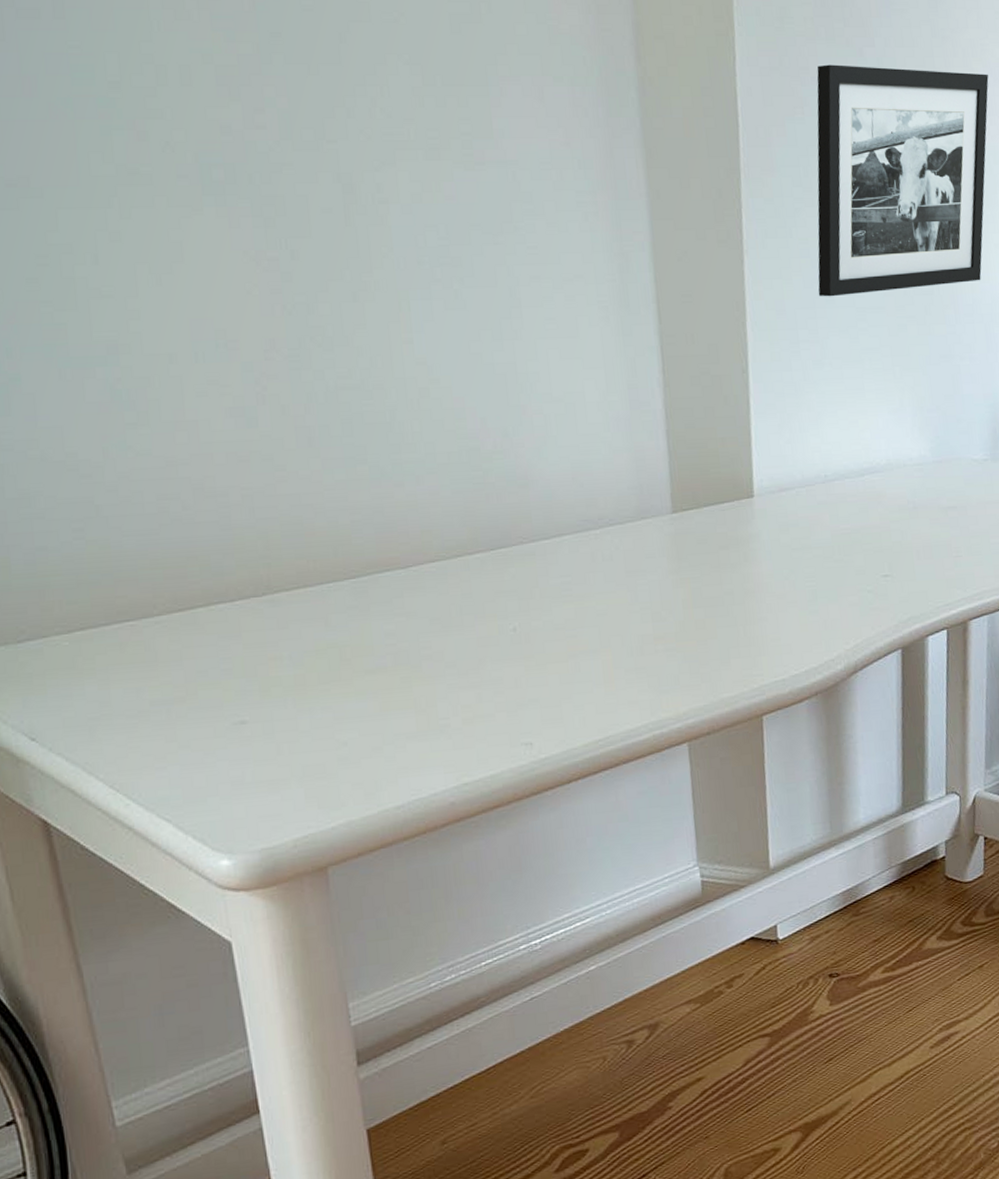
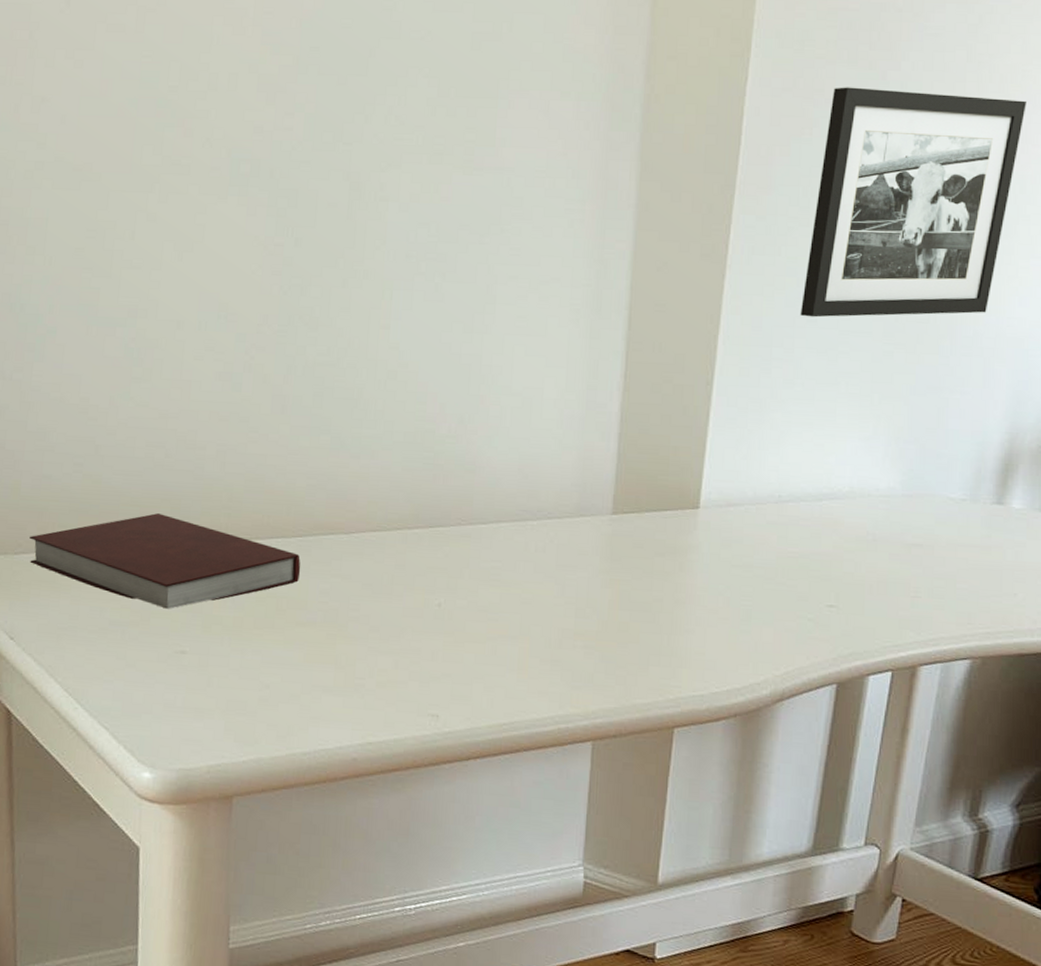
notebook: none [33,573,361,678] -> present [30,513,301,609]

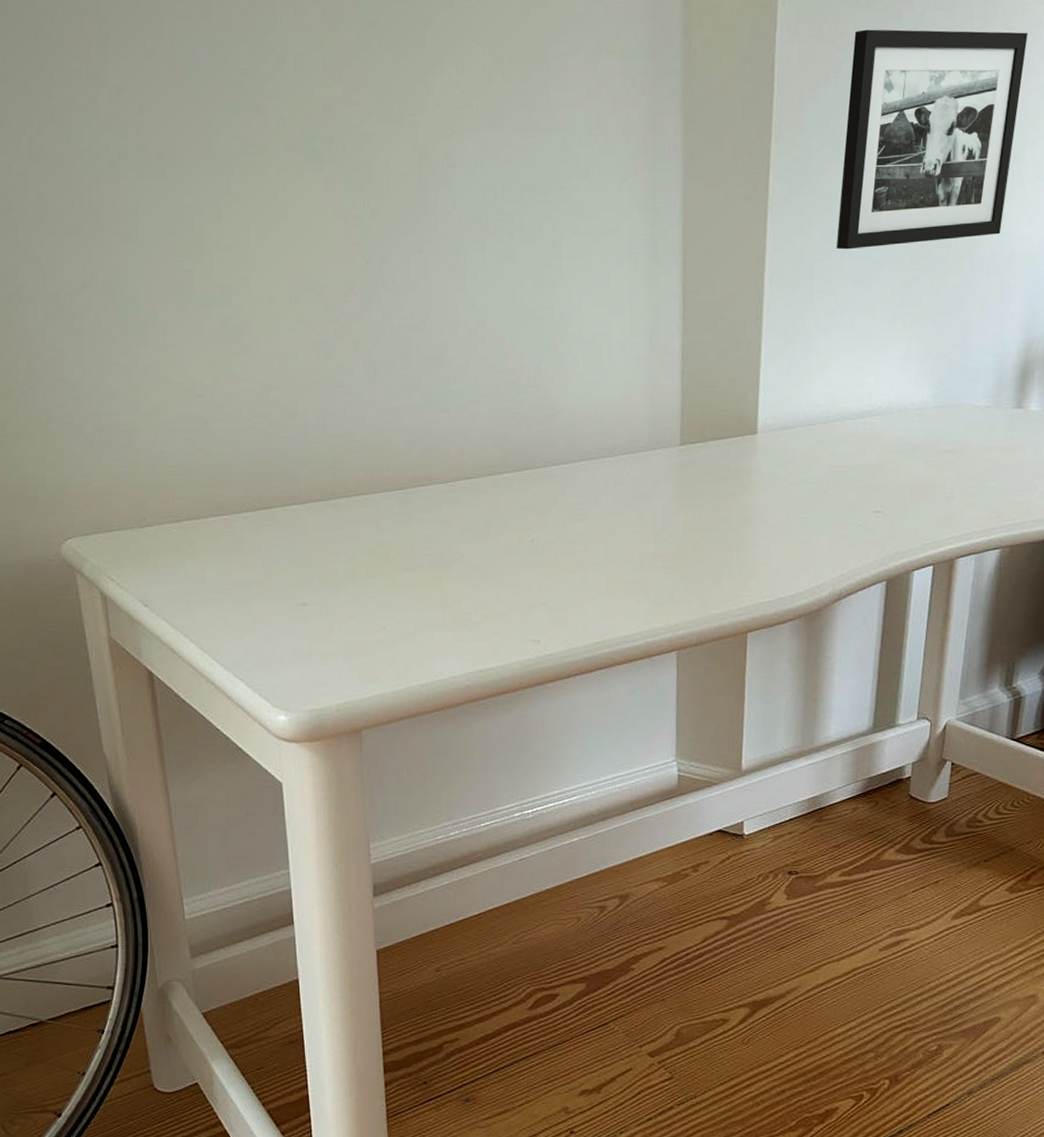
notebook: present [30,513,301,609] -> none [152,479,405,566]

